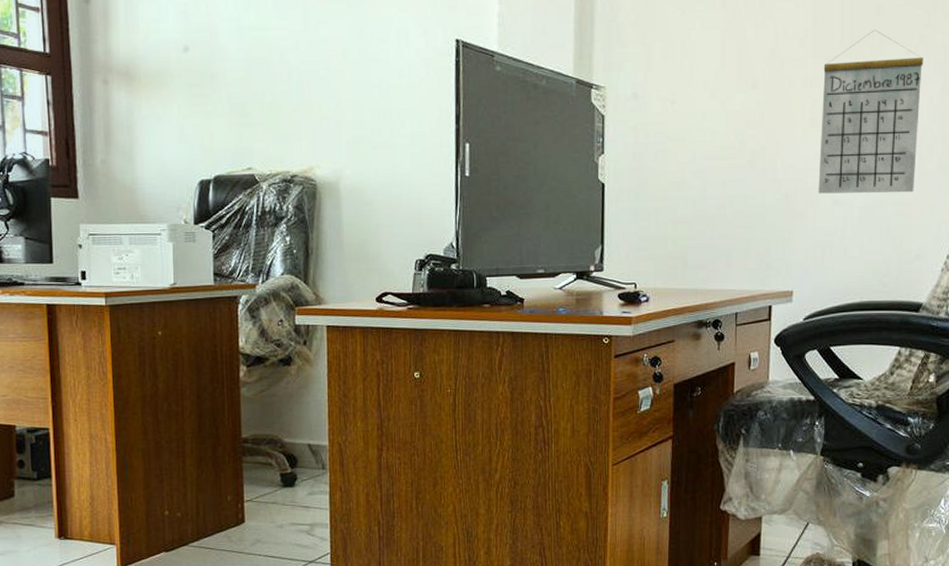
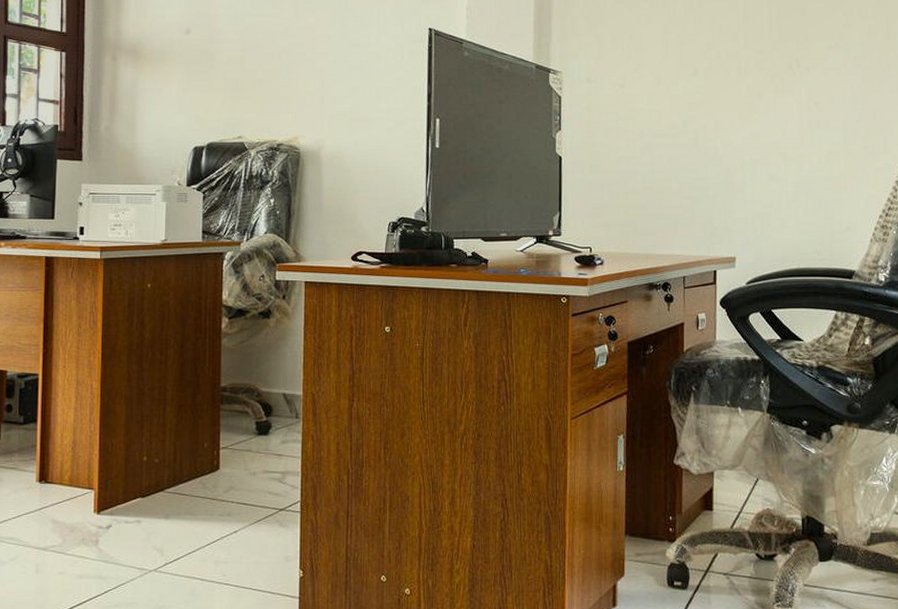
calendar: present [818,29,924,194] -> none [755,27,844,170]

